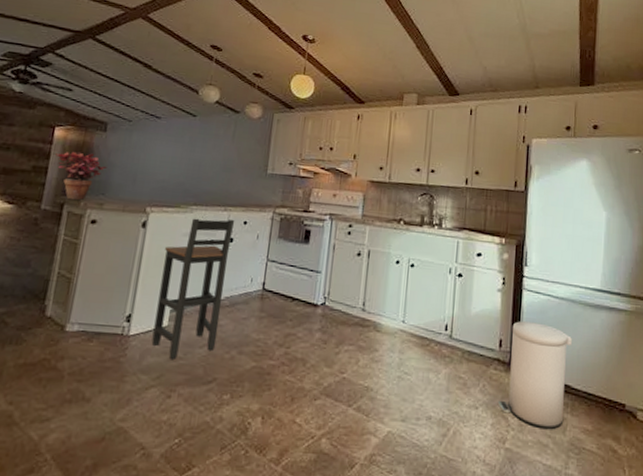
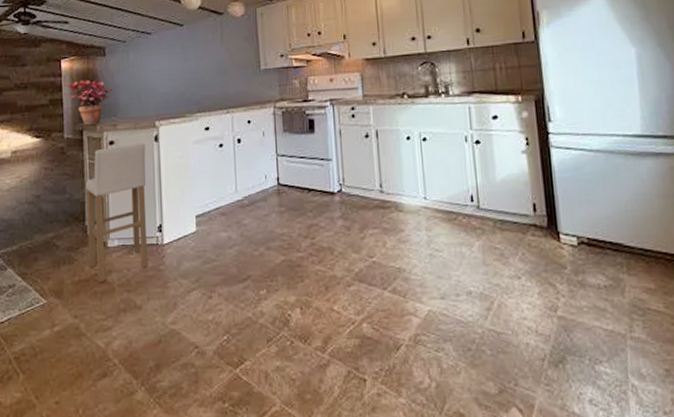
bar stool: none [38,226,131,369] -> present [85,143,148,283]
bar stool: present [151,218,235,359] -> none [180,120,244,262]
pedal bin: present [497,321,572,430] -> none [541,180,621,293]

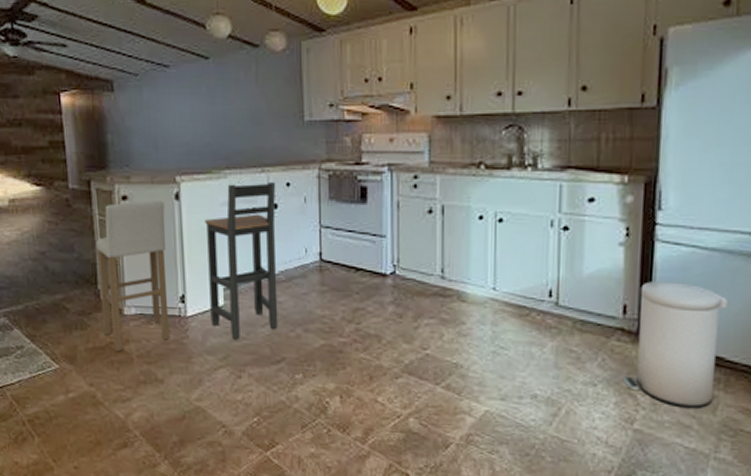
potted plant: present [66,79,113,126] -> none [68,119,124,176]
bar stool: none [180,120,244,262] -> present [205,181,278,339]
pedal bin: none [541,180,621,293] -> present [622,281,728,409]

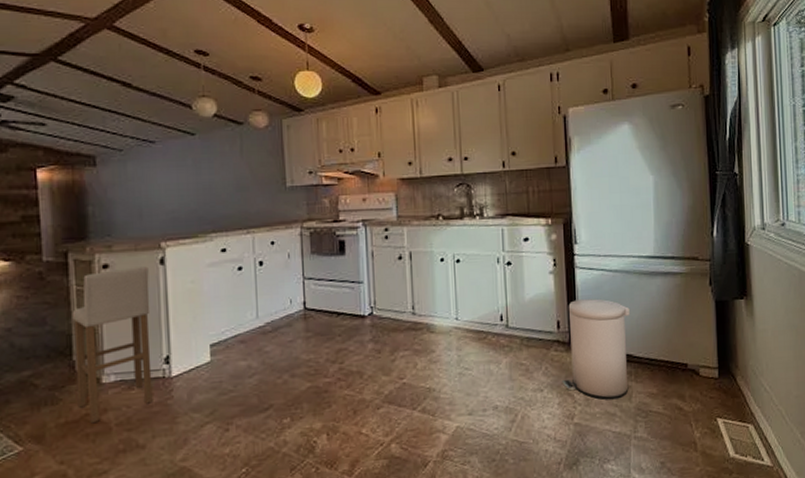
bar stool: present [205,181,278,339] -> none [191,241,266,393]

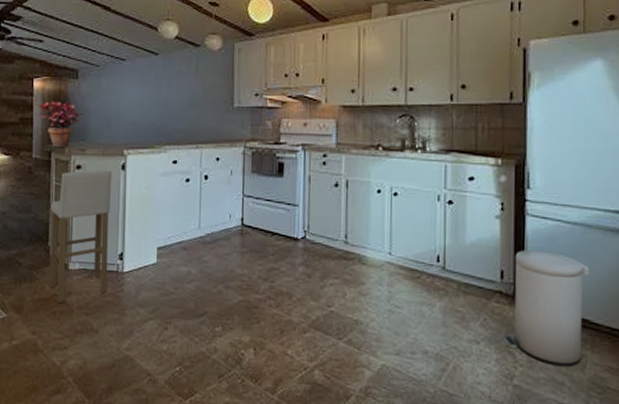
potted plant: none [44,192,106,247] -> present [37,101,83,148]

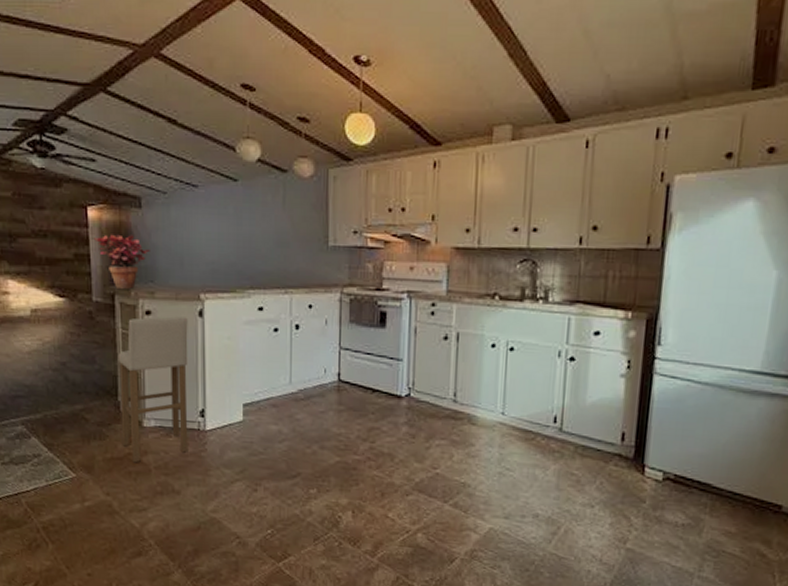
pedal bin: present [502,250,589,367] -> none [617,411,717,531]

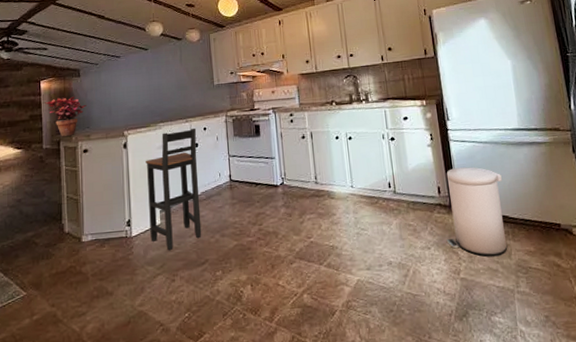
bar stool: present [117,316,188,463] -> none [62,150,119,274]
bar stool: none [227,302,299,454] -> present [146,128,202,250]
pedal bin: none [617,411,717,531] -> present [446,166,508,257]

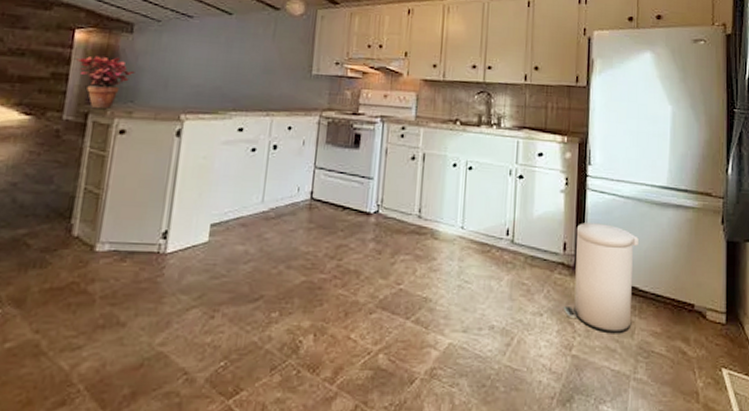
bar stool: present [146,128,202,250] -> none [191,124,279,277]

